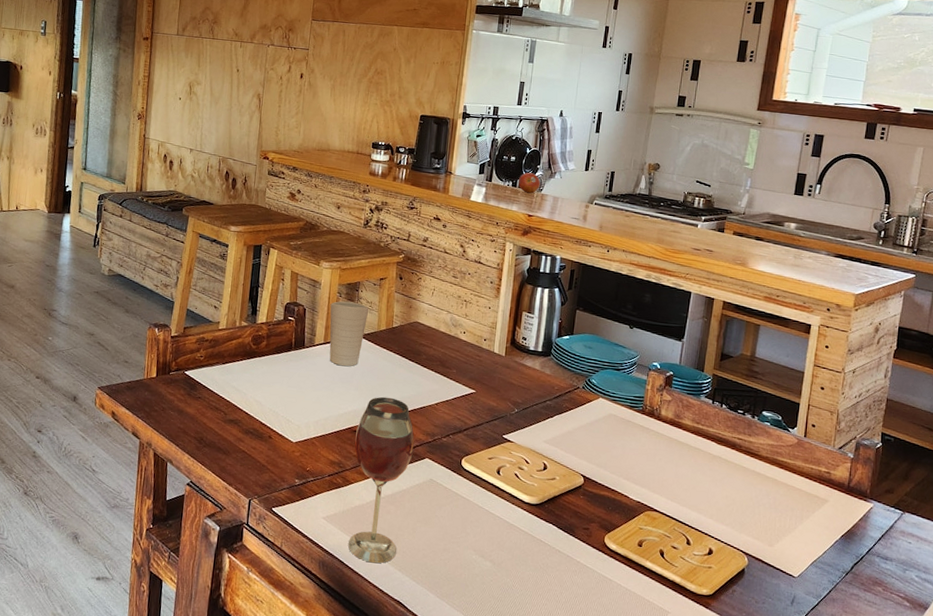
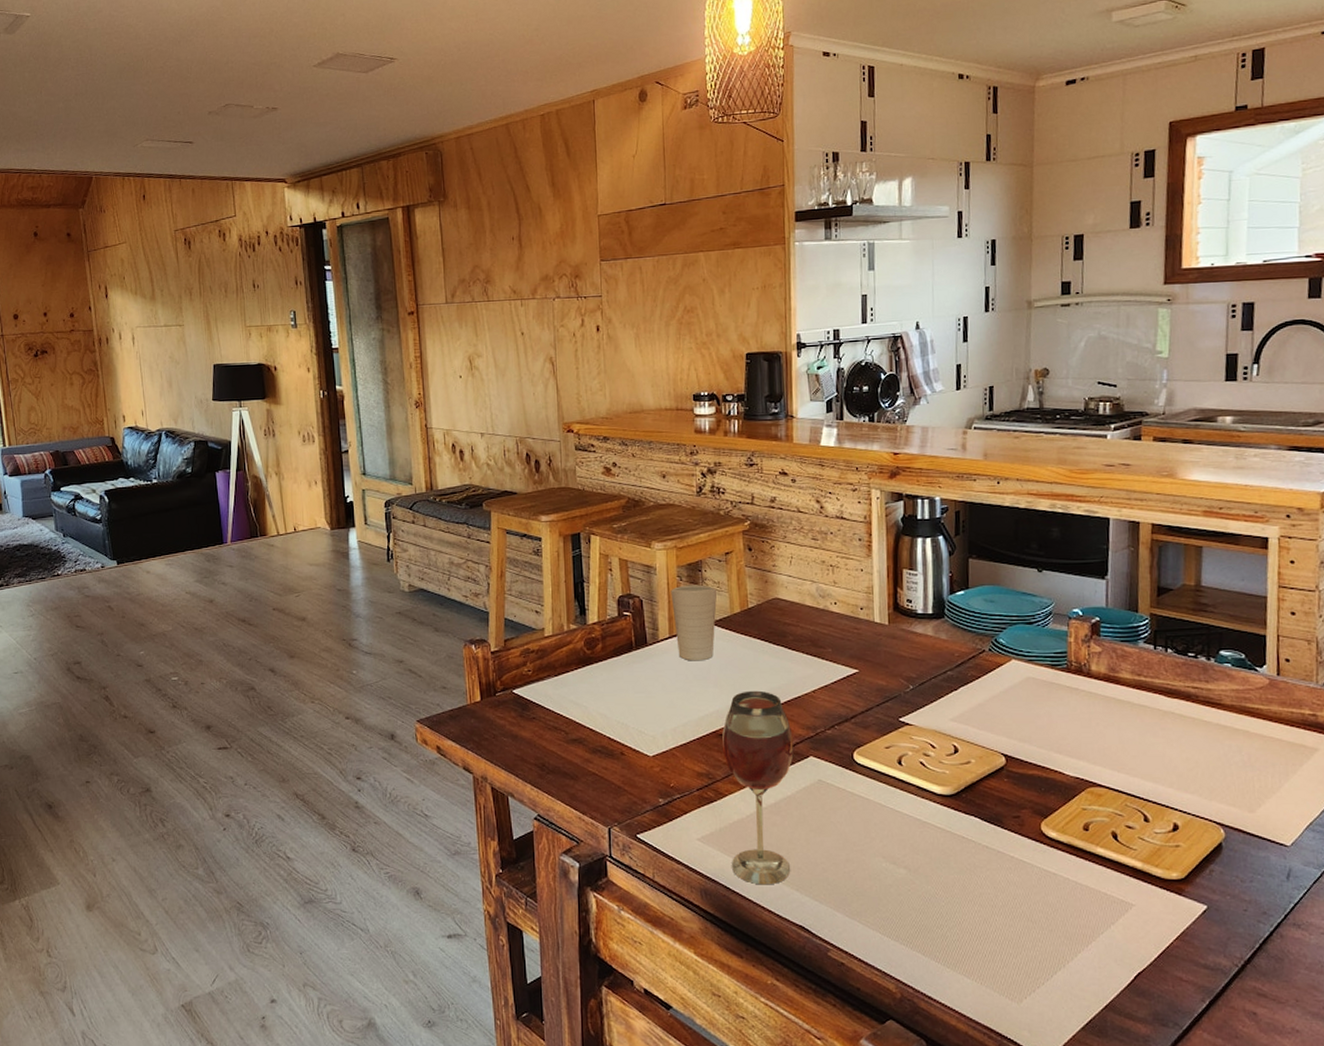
fruit: present [518,172,541,194] -> none [875,401,904,427]

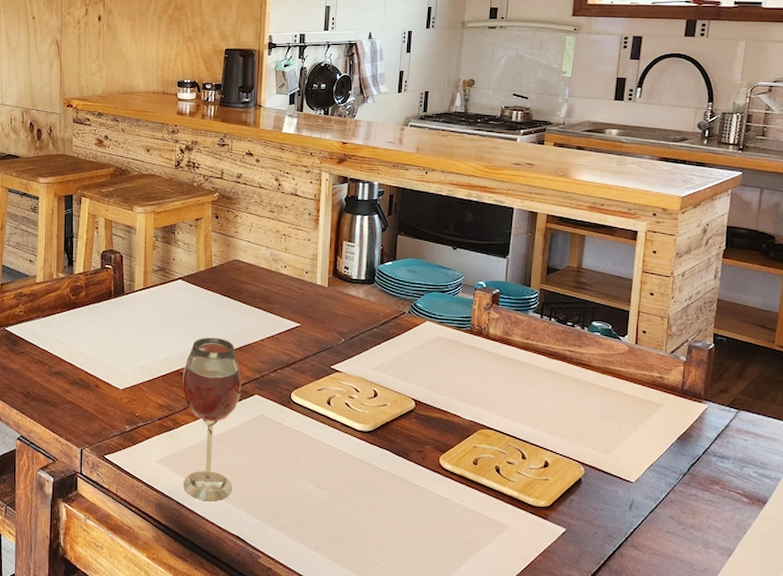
cup: present [670,584,718,661] -> none [147,244,187,310]

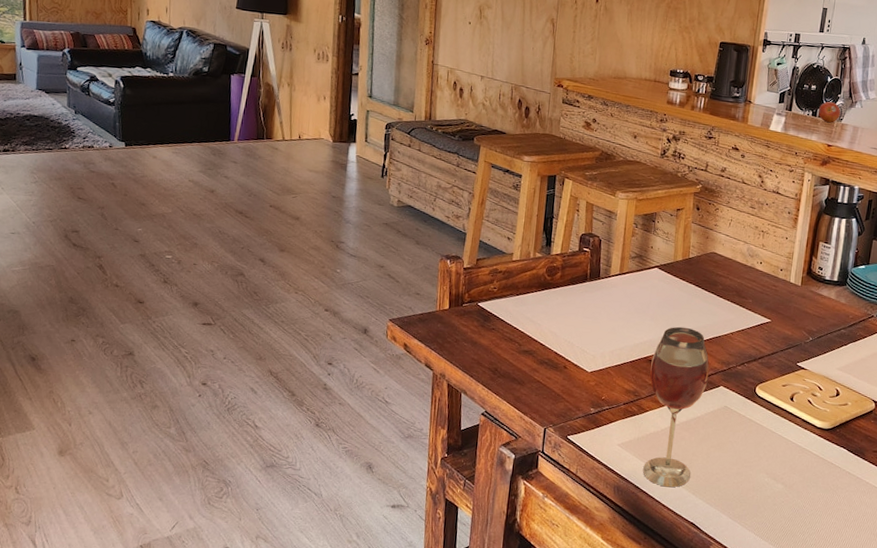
fruit: none [330,98,353,121] -> present [818,101,841,123]

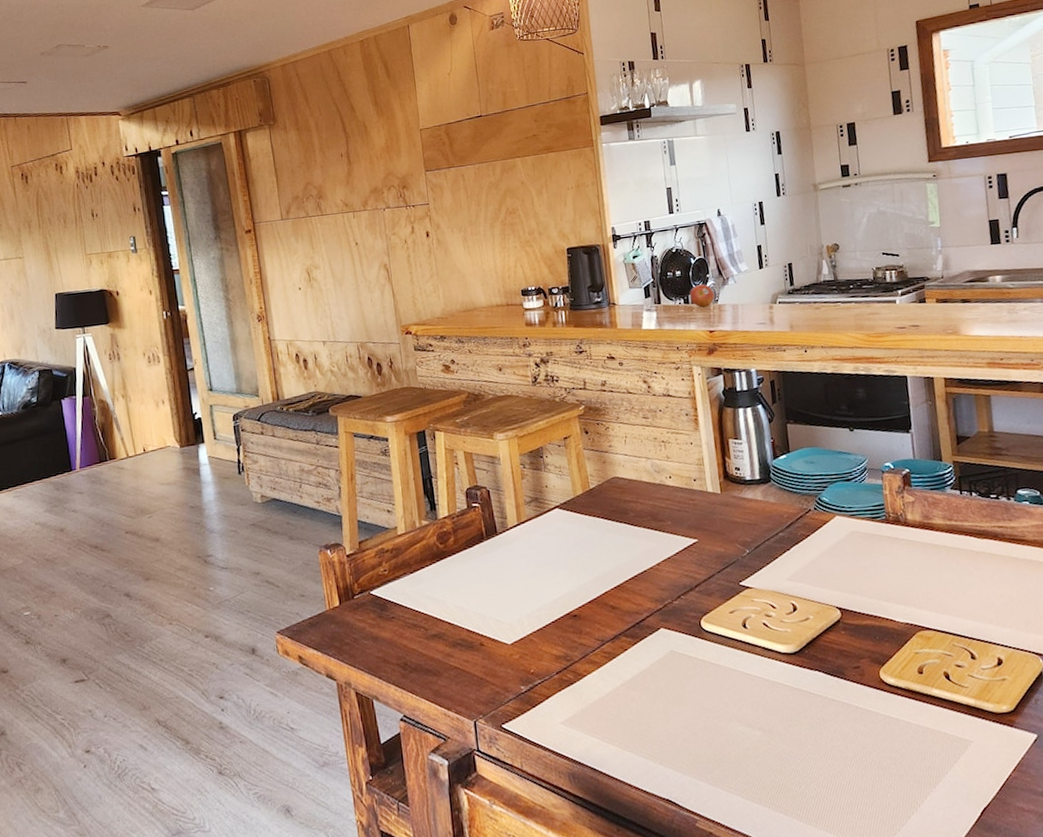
wineglass: present [643,326,710,488] -> none [576,568,652,763]

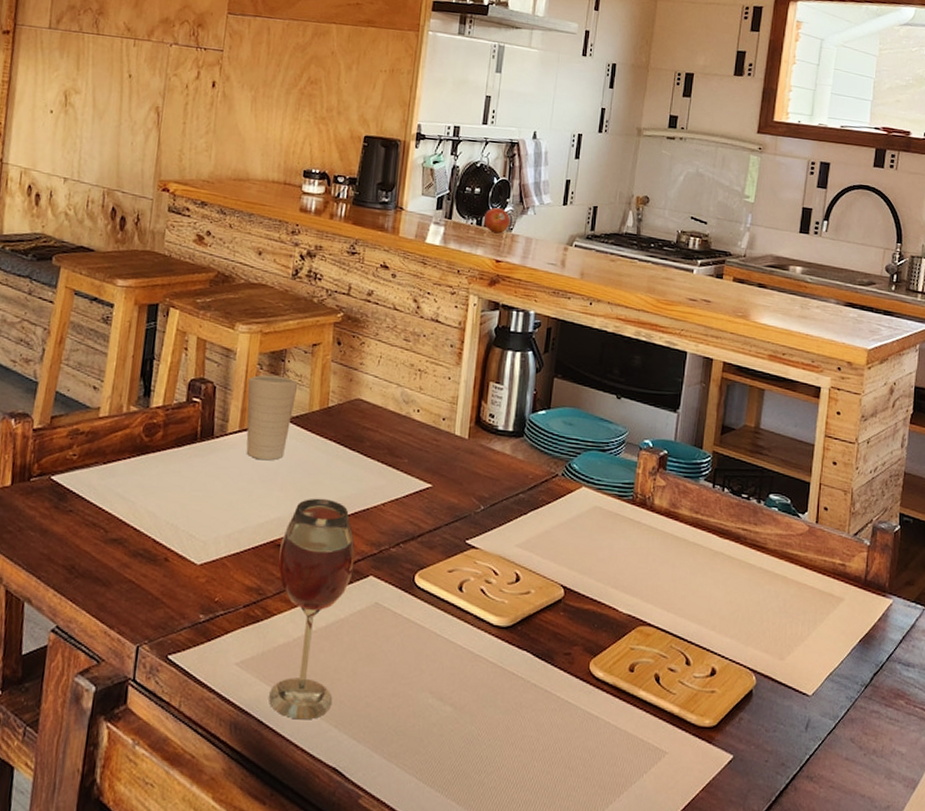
cup: none [515,470,561,546] -> present [246,374,299,461]
wineglass: none [576,568,652,763] -> present [269,498,356,720]

